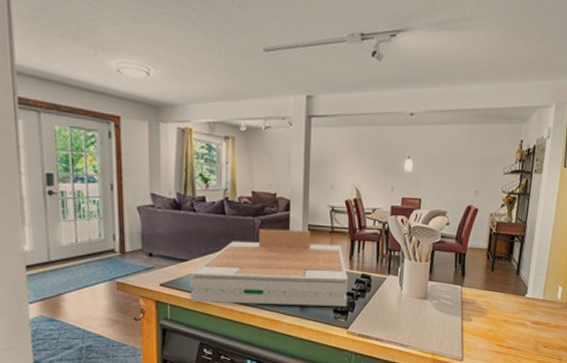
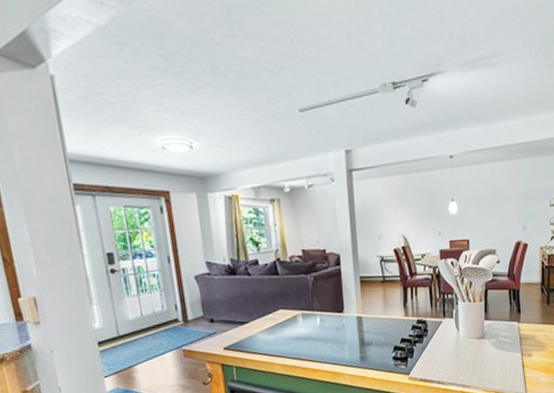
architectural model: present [190,229,348,307] -> none [251,283,406,362]

